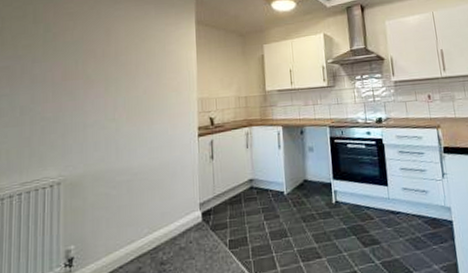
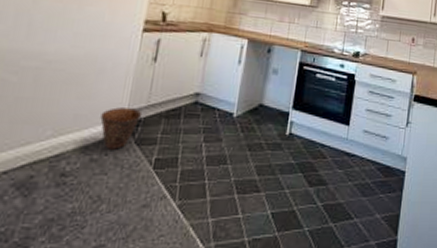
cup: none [180,200,212,238] -> present [100,107,143,150]

